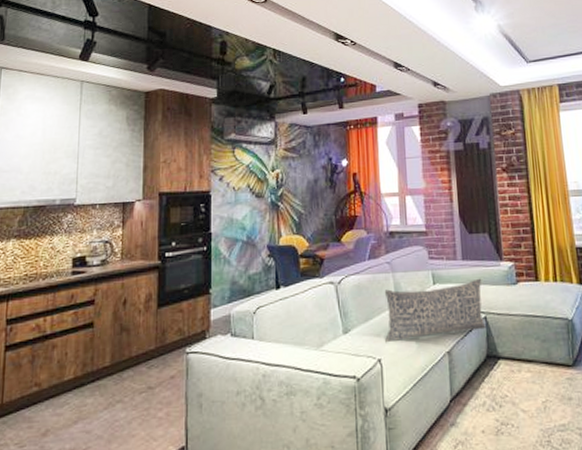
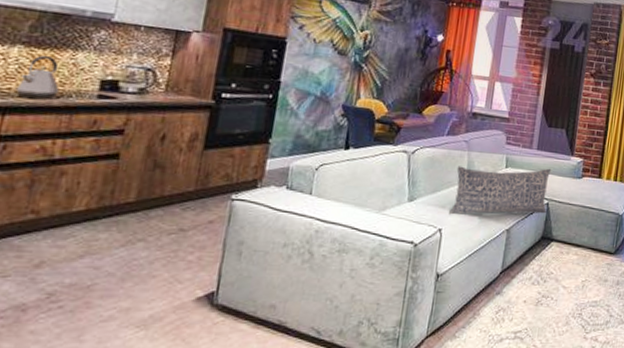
kettle: none [14,244,45,284] -> present [15,55,60,101]

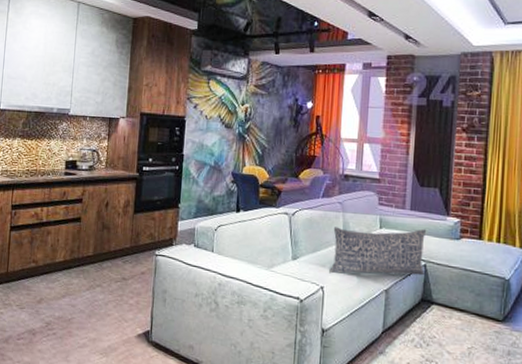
kettle: present [15,55,60,101] -> none [18,144,43,178]

